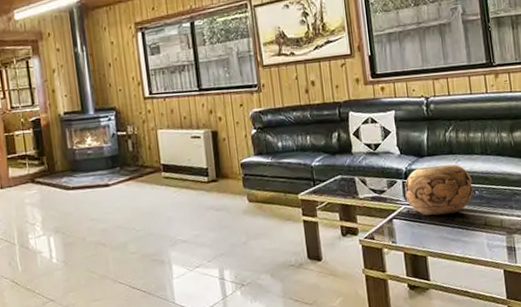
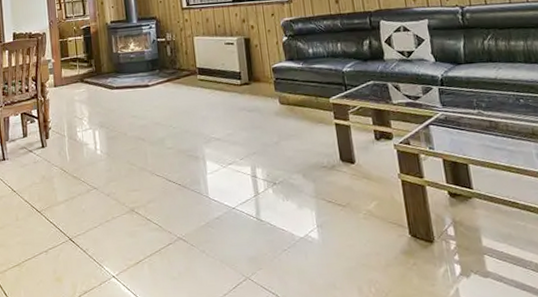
decorative bowl: present [405,164,474,216] -> none [441,72,519,123]

